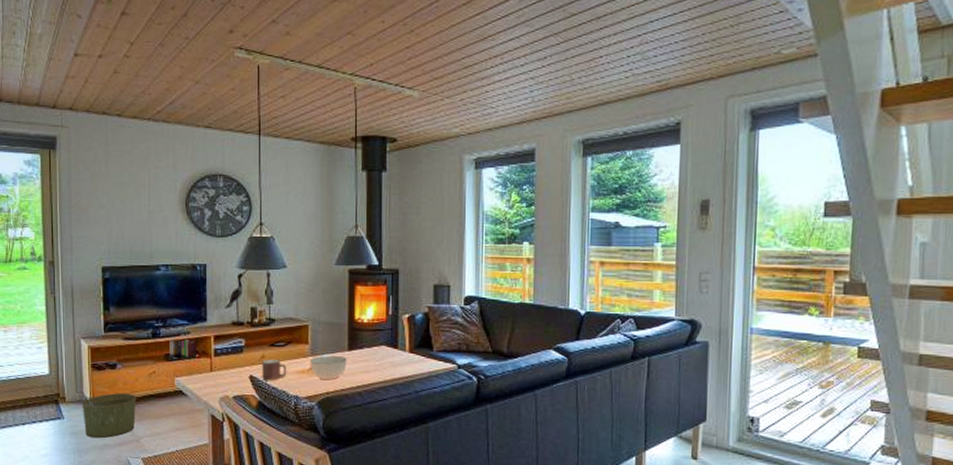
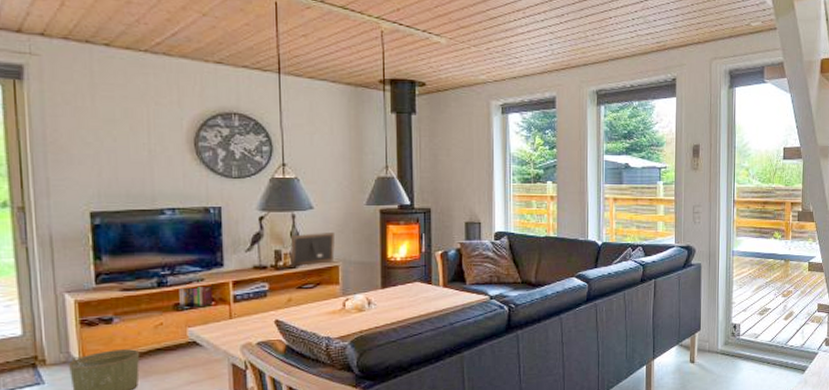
mug: present [262,359,287,382] -> none [289,302,317,325]
picture frame: none [265,291,305,325] -> present [290,233,335,267]
bowl: present [310,356,347,381] -> none [341,295,381,319]

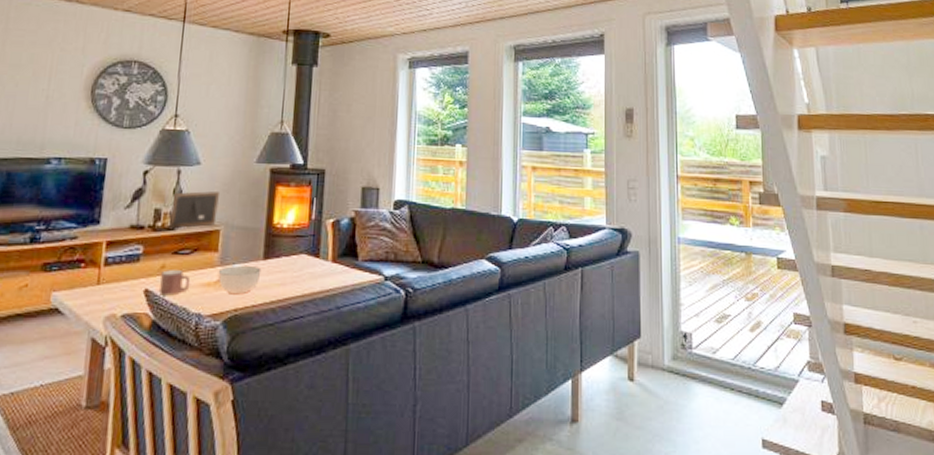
books: present [179,278,214,308] -> none [48,236,86,270]
mug: none [289,302,317,325] -> present [159,270,191,297]
bowl: none [341,295,381,319] -> present [218,266,262,295]

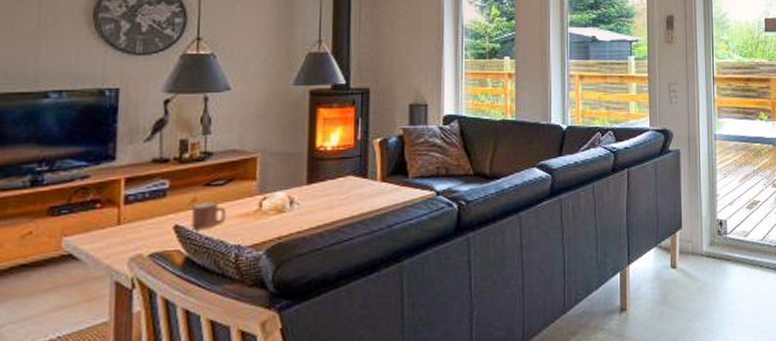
picture frame: present [169,191,219,229] -> none [199,118,254,160]
bowl: present [218,266,262,295] -> none [257,192,306,223]

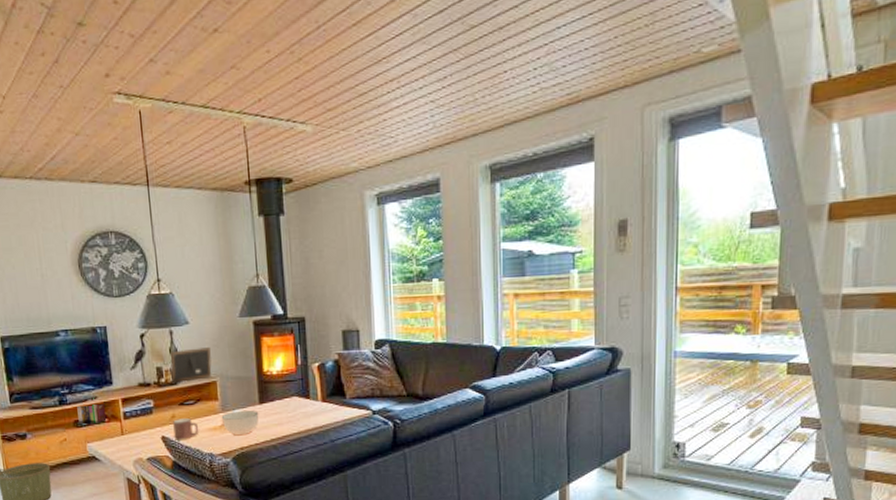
books: none [56,175,101,213] -> present [77,396,107,425]
picture frame: none [199,118,254,160] -> present [170,347,212,384]
bowl: none [257,192,306,223] -> present [221,411,259,436]

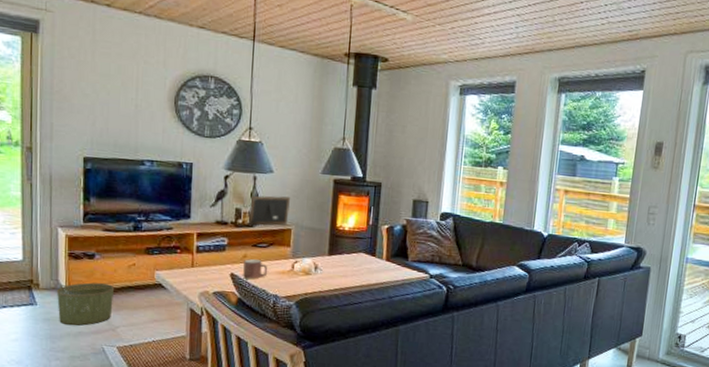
books: present [77,396,107,425] -> none [150,227,180,254]
bowl: present [221,411,259,436] -> none [290,259,327,283]

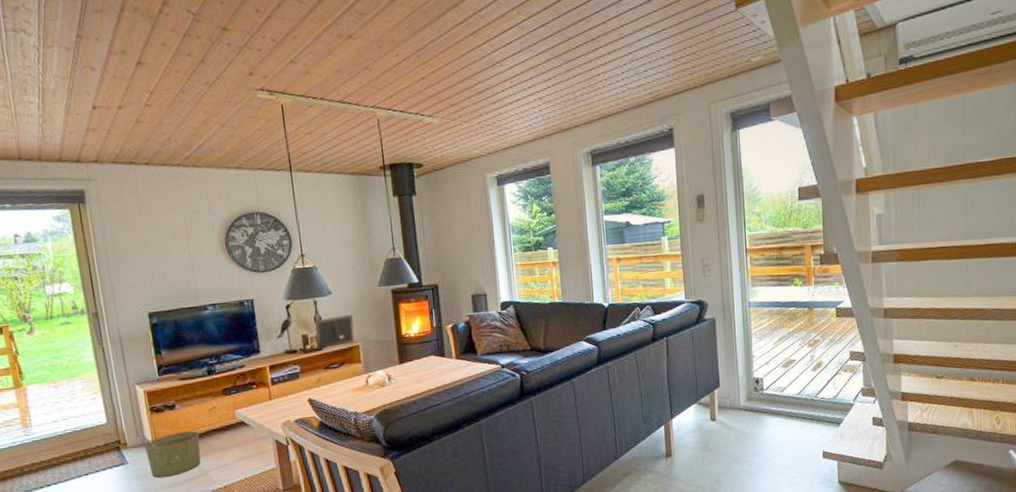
mug: present [243,259,268,281] -> none [319,381,344,403]

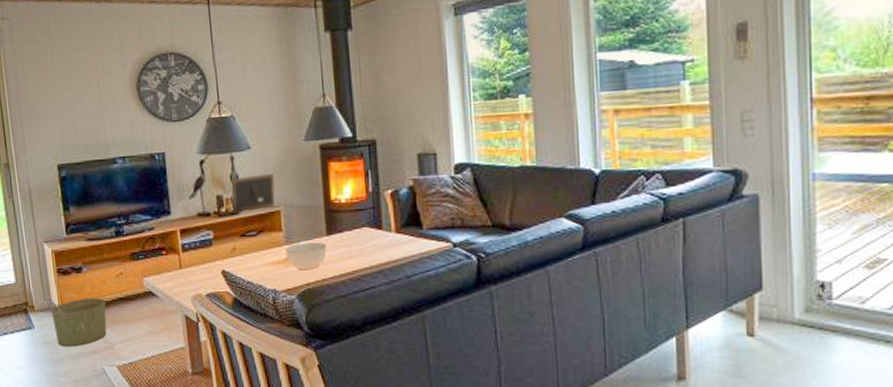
bowl: none [364,370,400,395] -> present [285,243,327,271]

